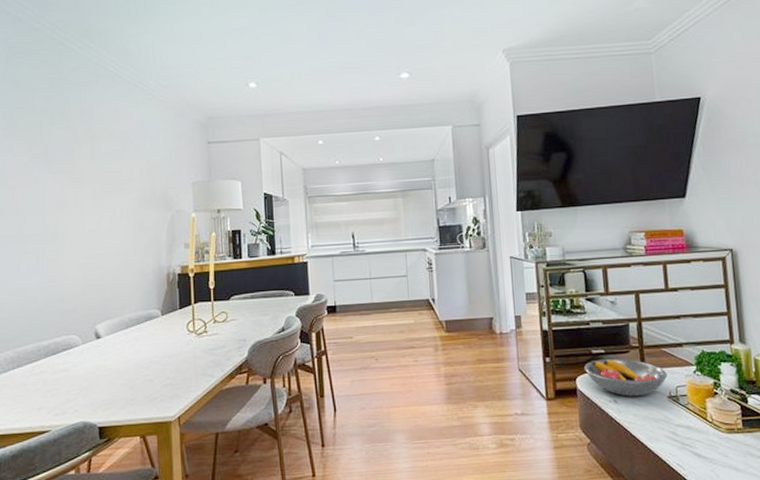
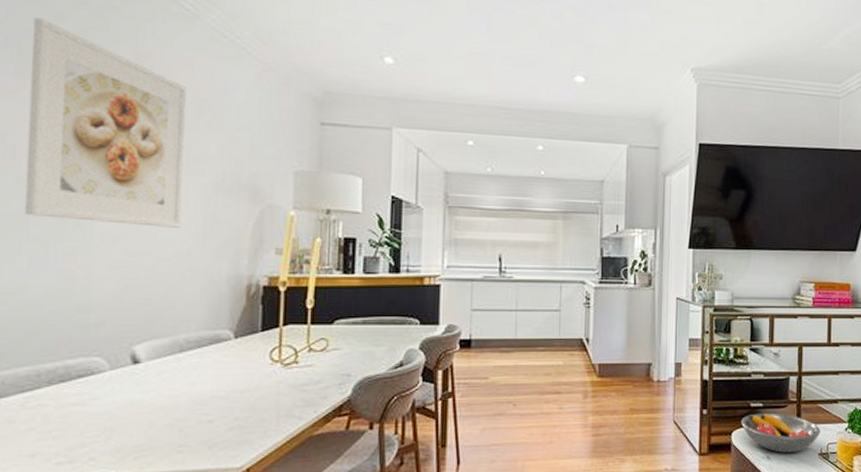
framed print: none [18,94,119,236] -> present [24,18,186,228]

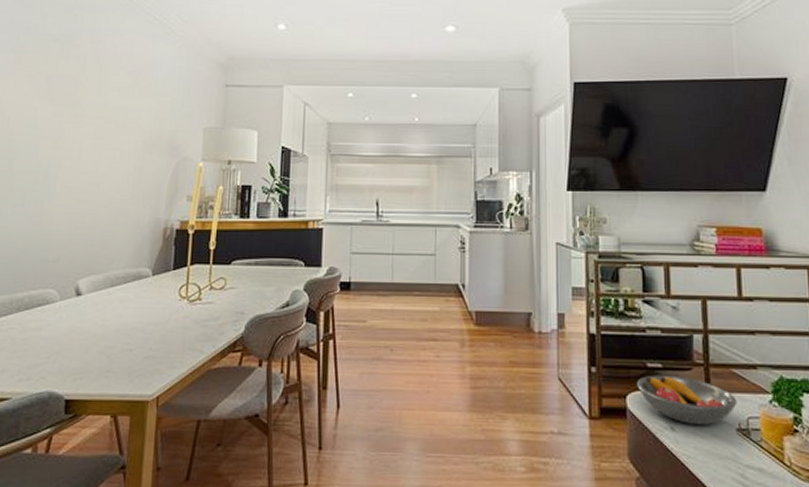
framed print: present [24,18,186,228] -> none [11,18,127,179]

